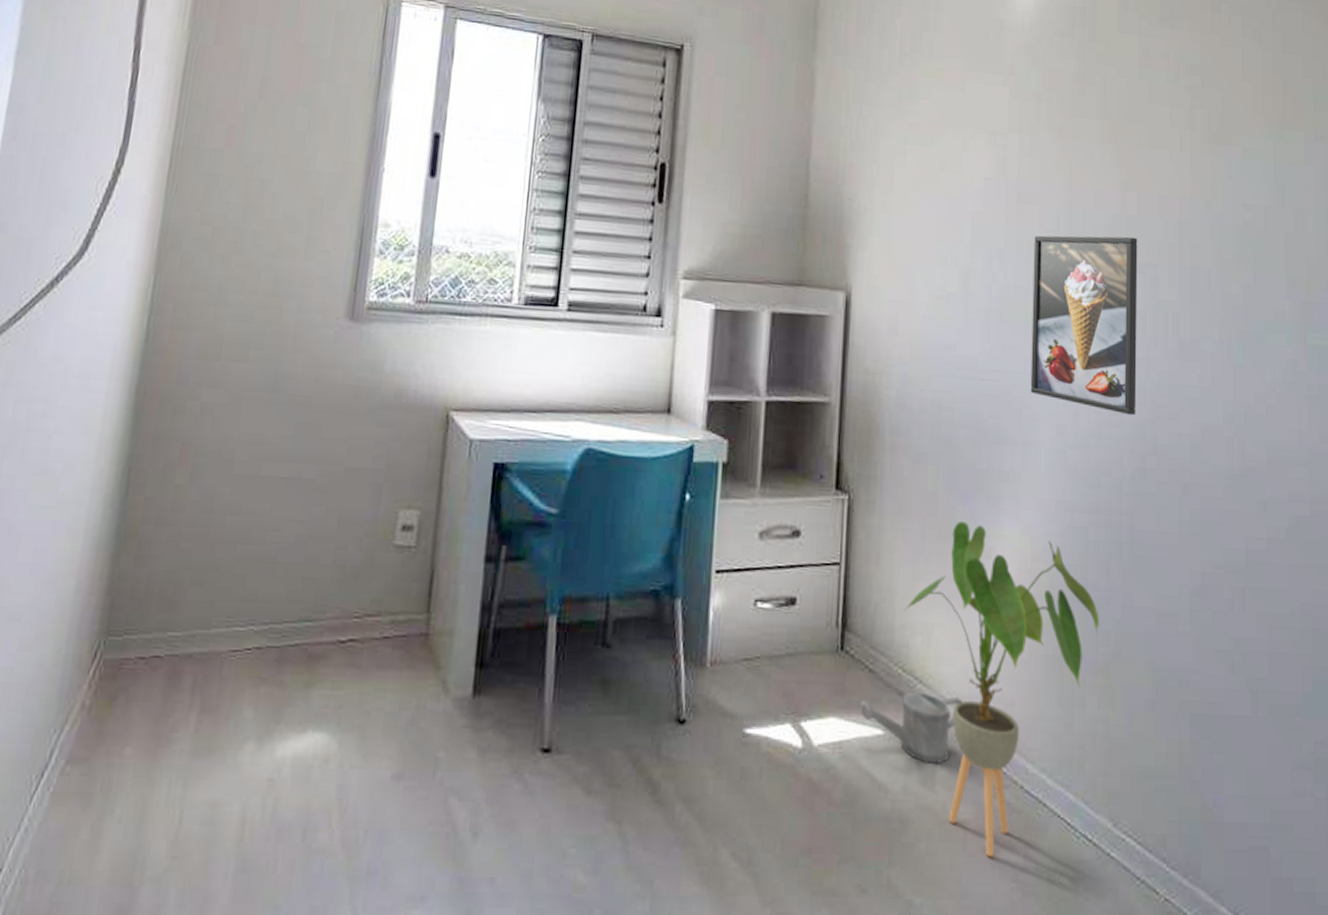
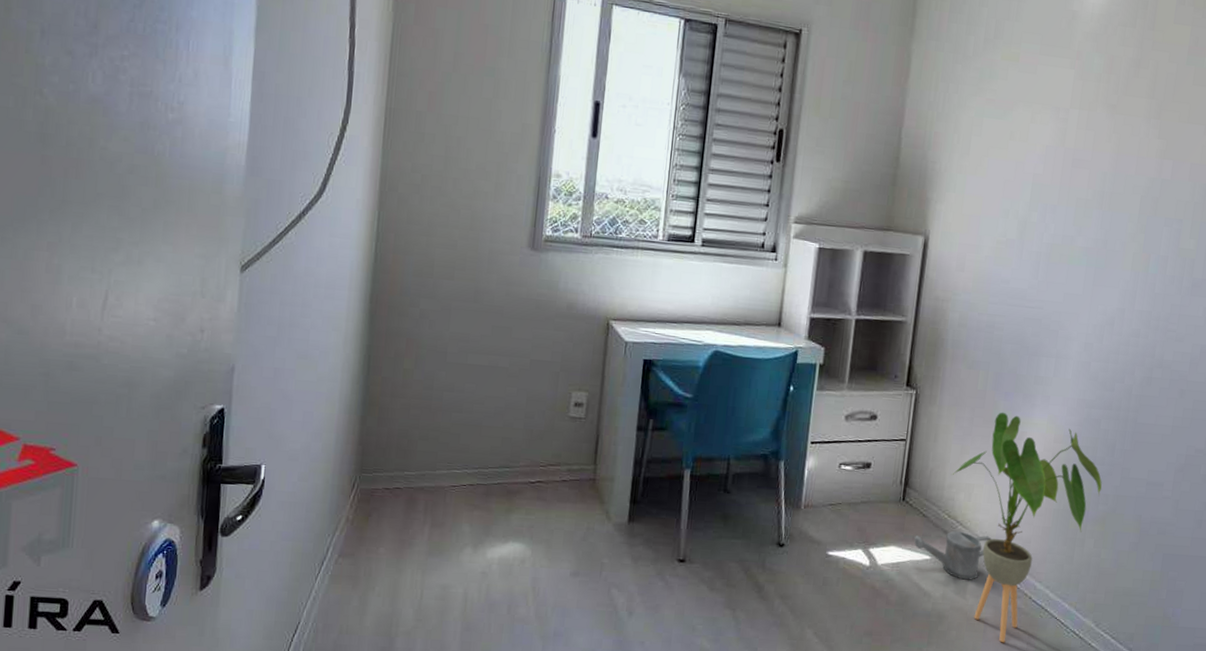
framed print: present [1030,235,1138,416] -> none [1066,194,1169,338]

